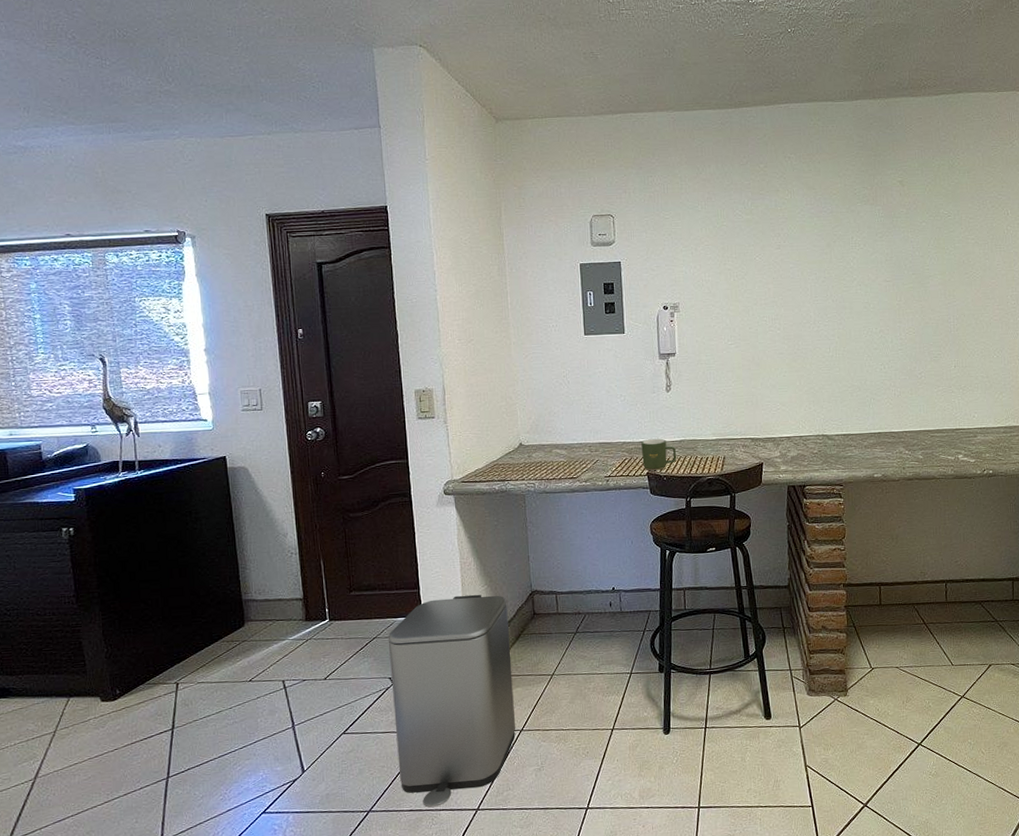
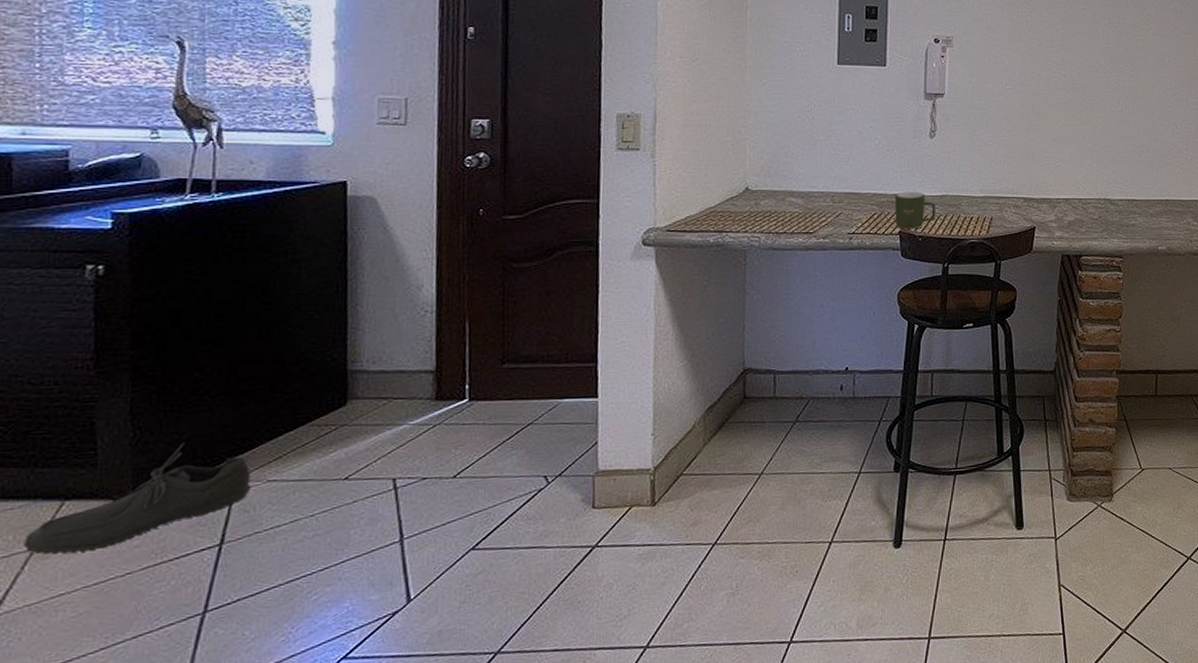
arctic: none [47,655,187,736] -> present [22,442,251,555]
pedal bin: present [387,594,516,808] -> none [544,371,711,646]

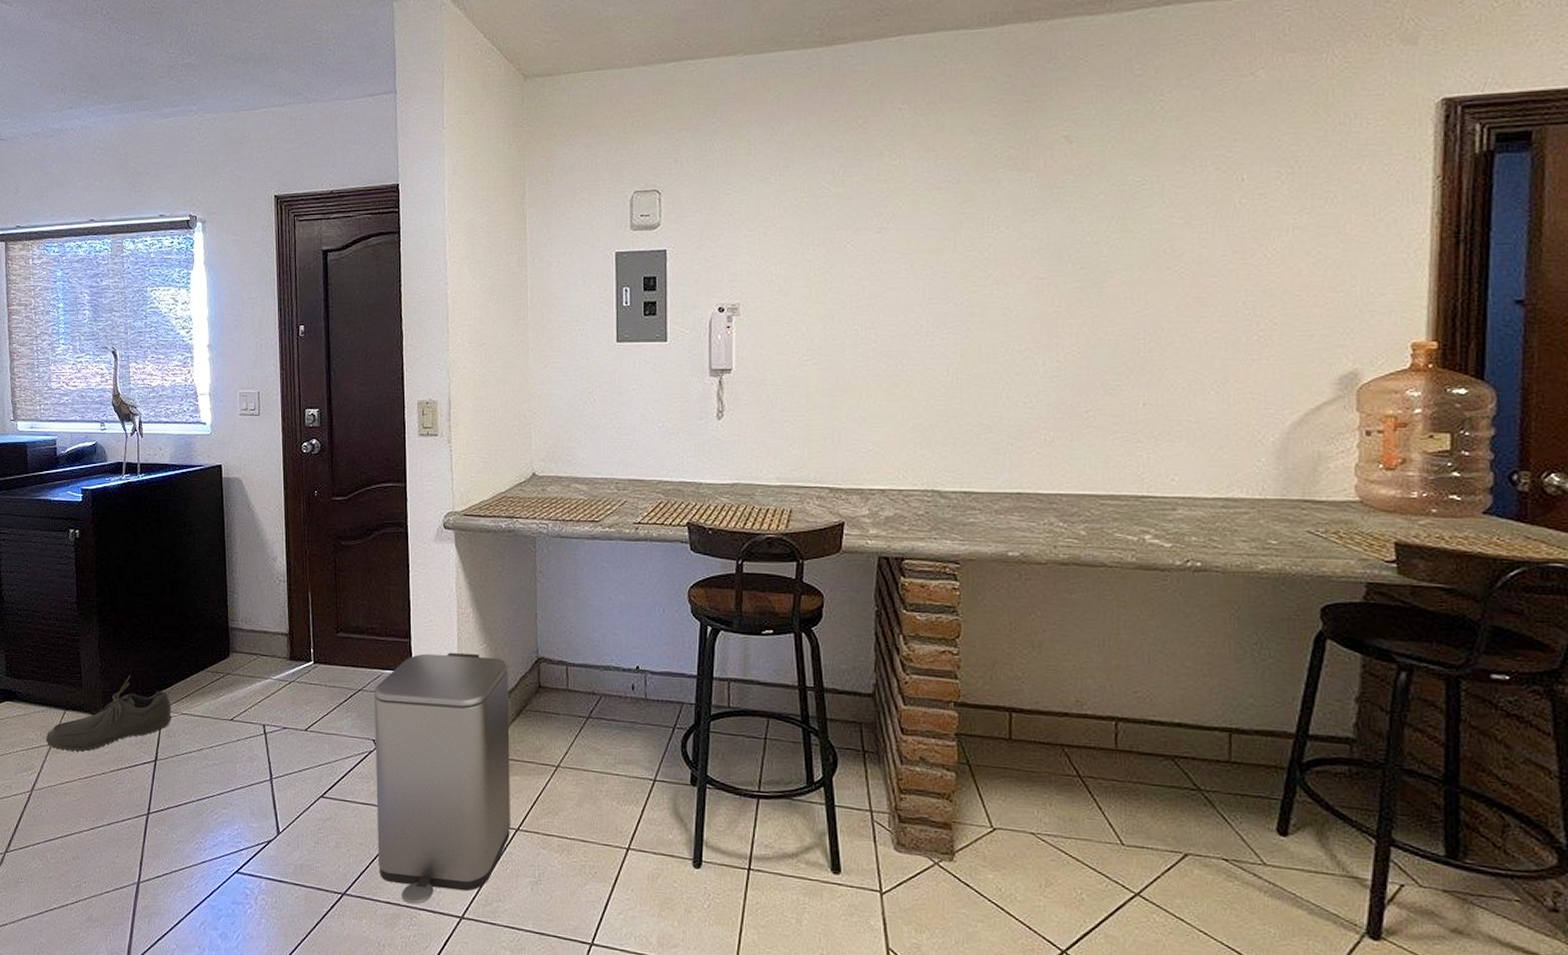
pedal bin: none [544,371,711,646] -> present [374,652,510,904]
mug: present [895,191,935,229] -> none [682,479,726,520]

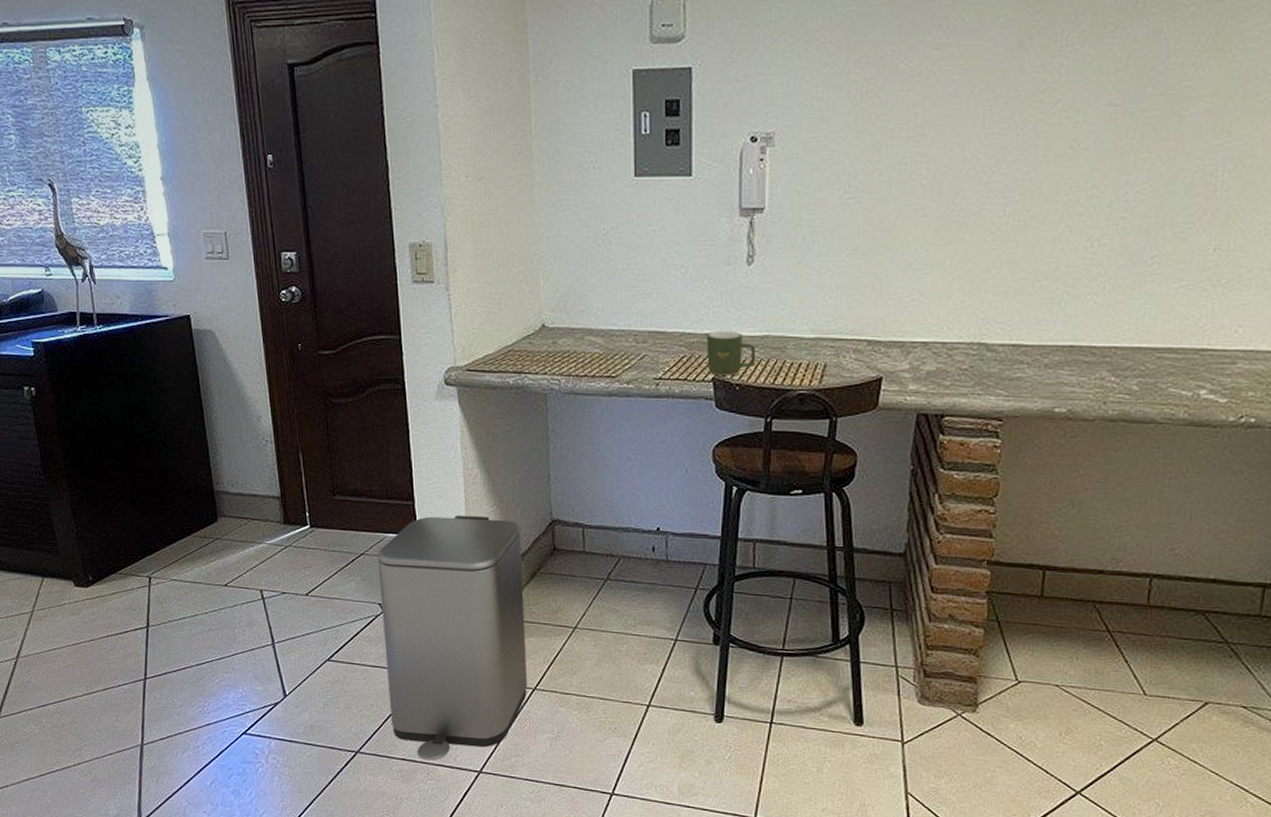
arctic: present [45,674,171,752] -> none [25,540,160,619]
mug: none [682,479,726,520] -> present [707,331,755,375]

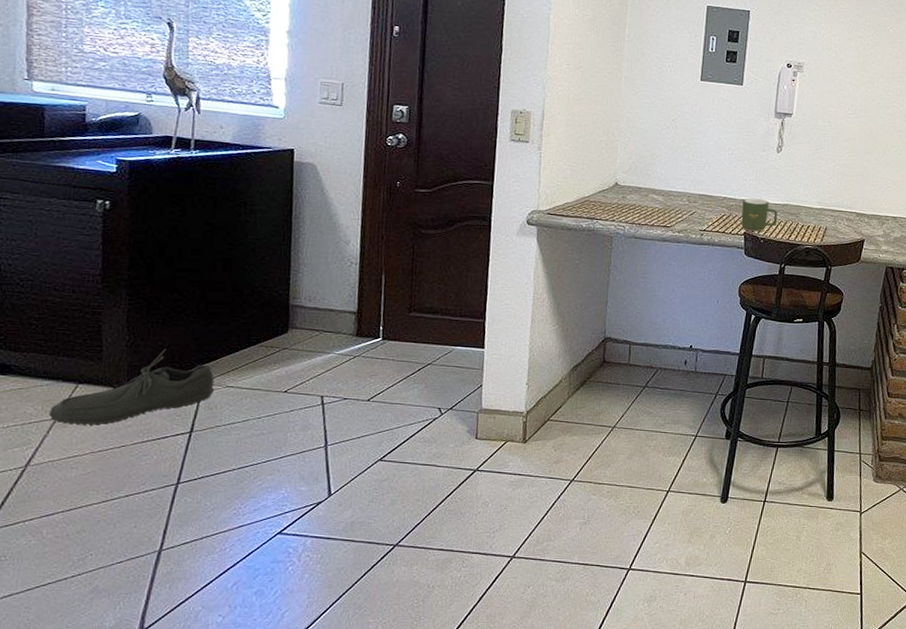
arctic: none [25,540,160,619] -> present [48,348,215,425]
pedal bin: present [377,514,527,761] -> none [434,331,577,549]

